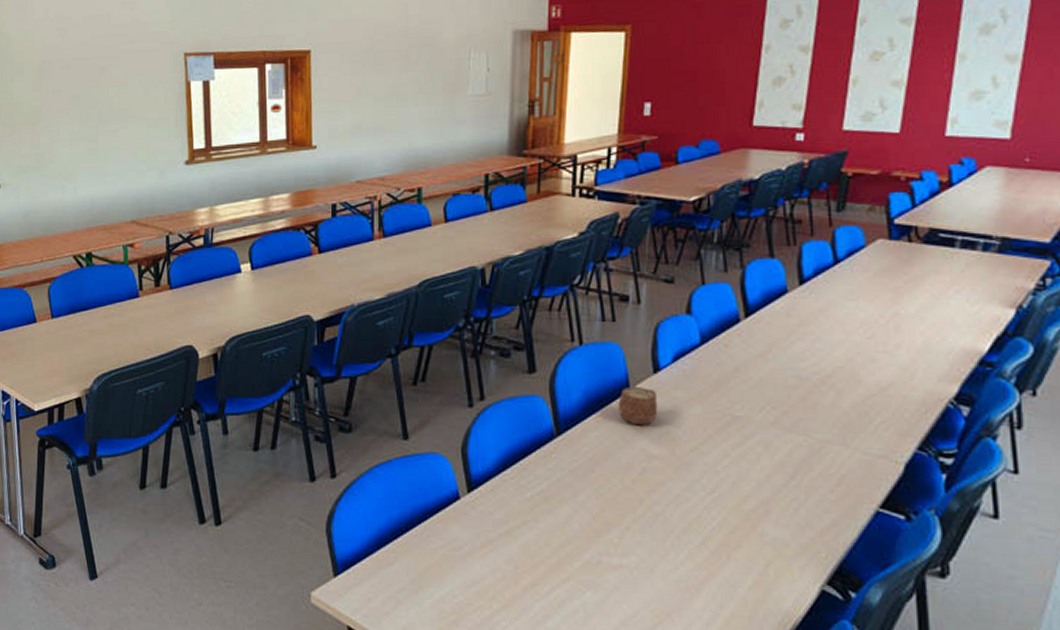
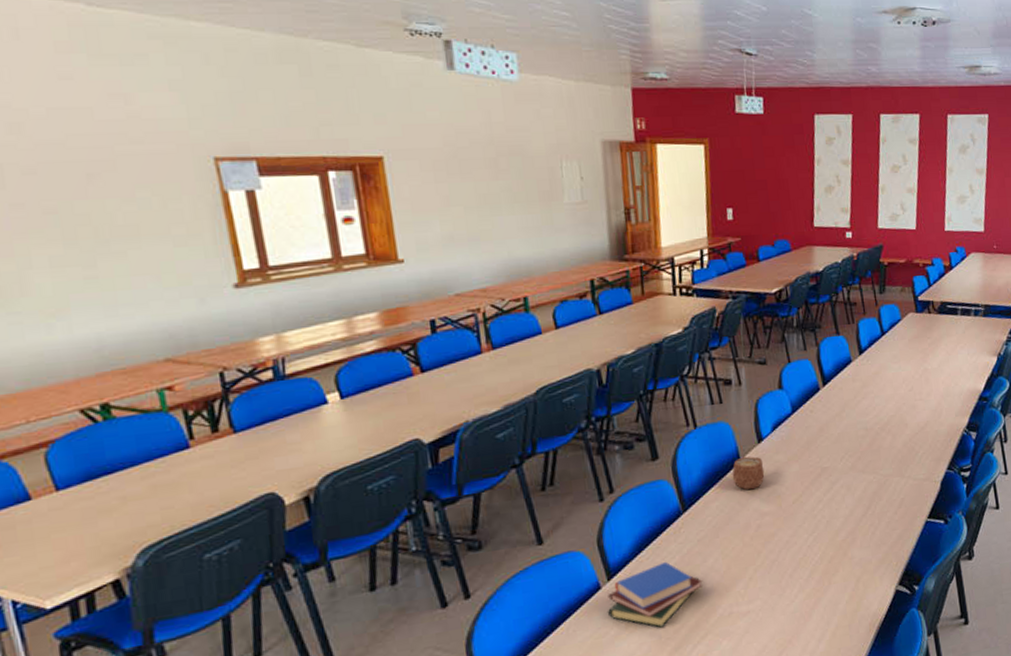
book: none [464,485,571,557] -> present [608,561,703,628]

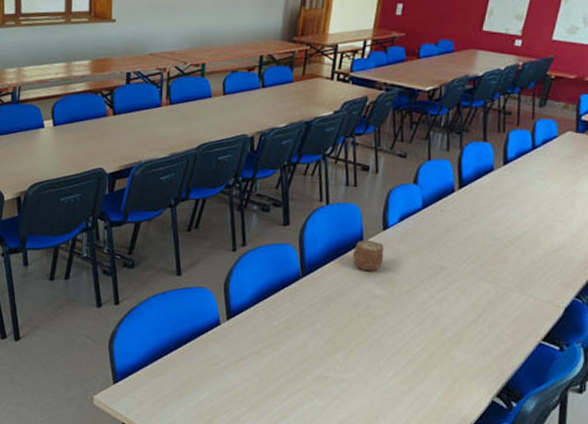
book: present [608,561,703,628] -> none [222,316,308,372]

